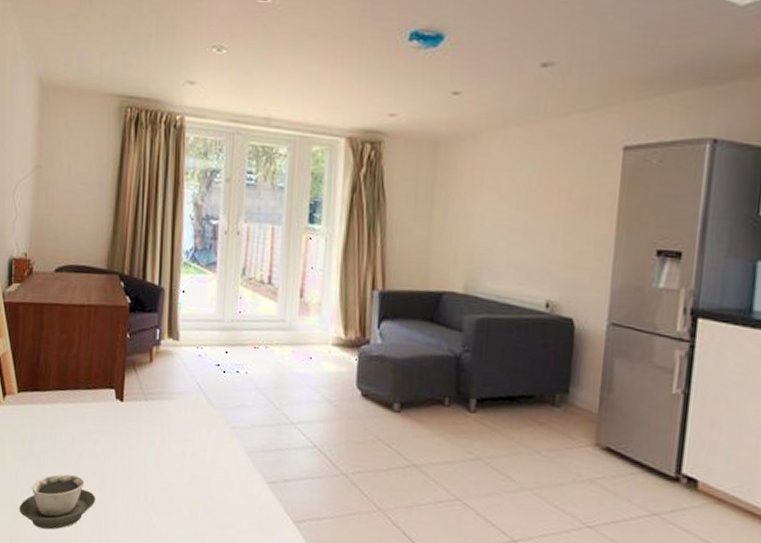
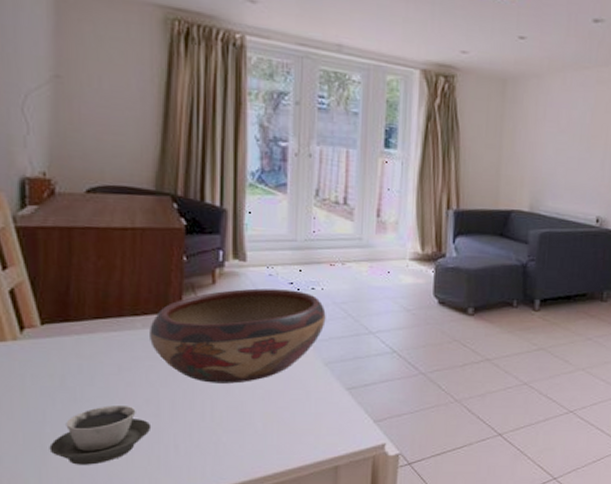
decorative bowl: none [98,368,249,465] -> present [150,288,326,384]

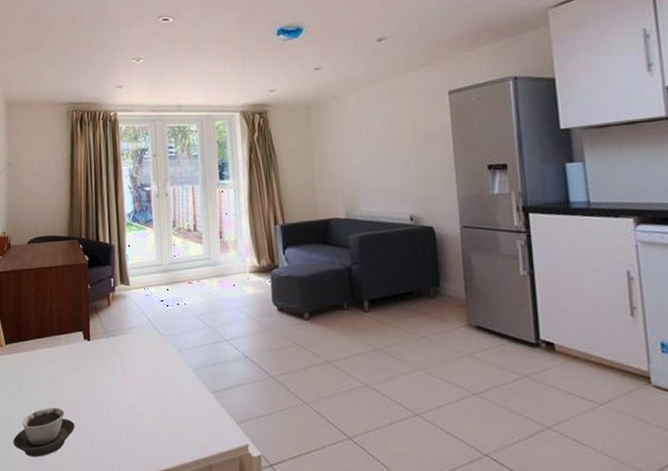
decorative bowl: present [150,288,326,384] -> none [70,306,190,389]

